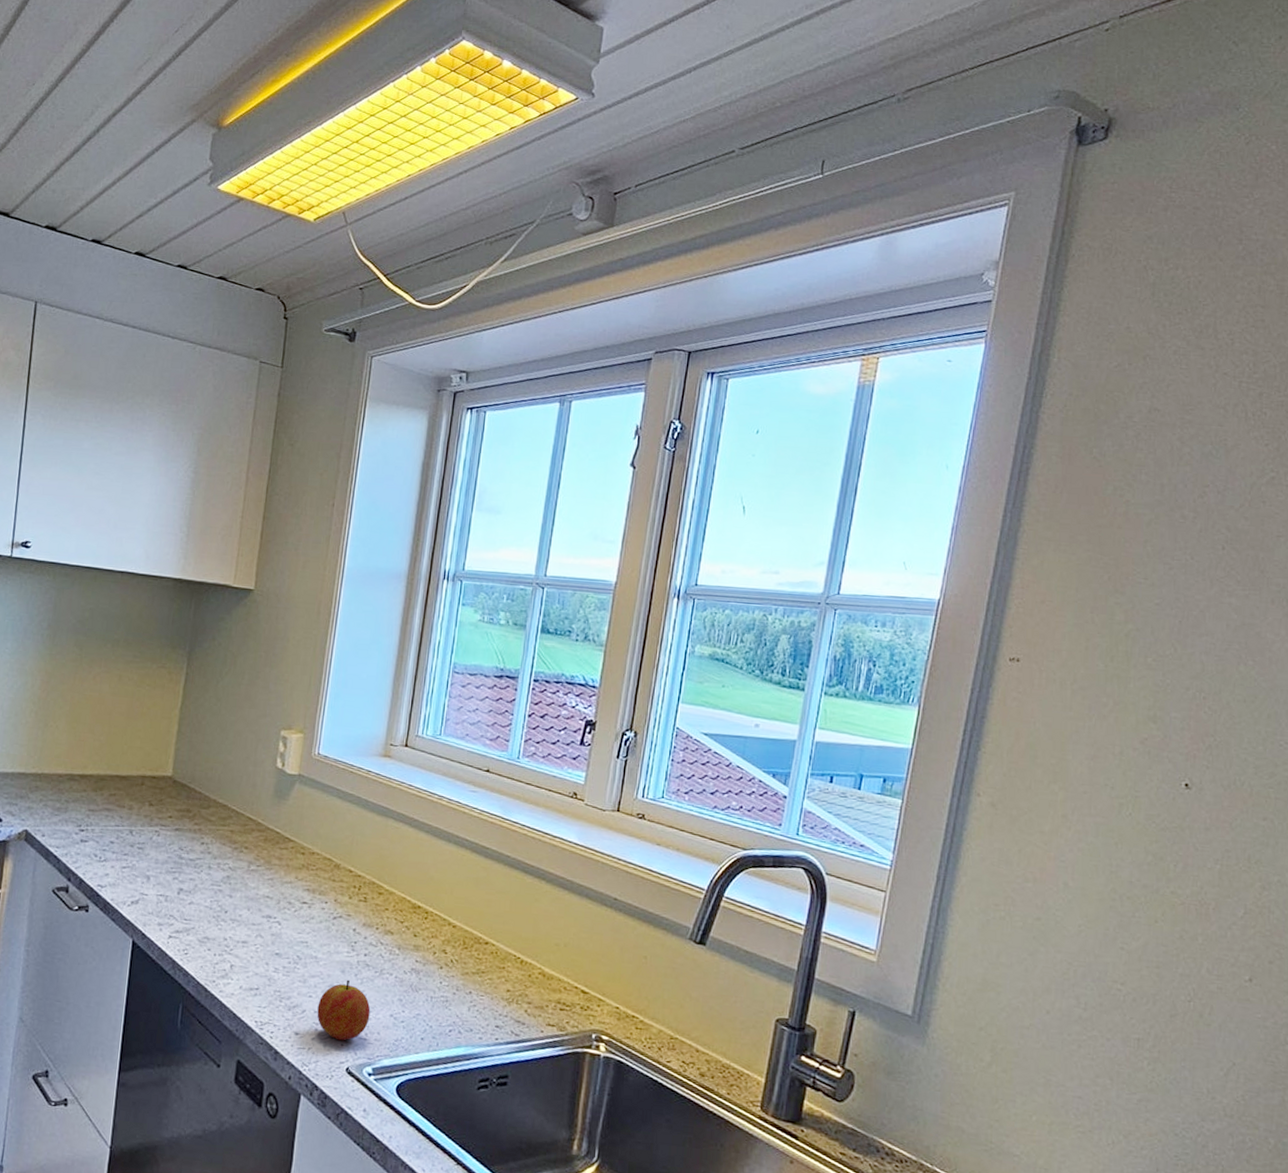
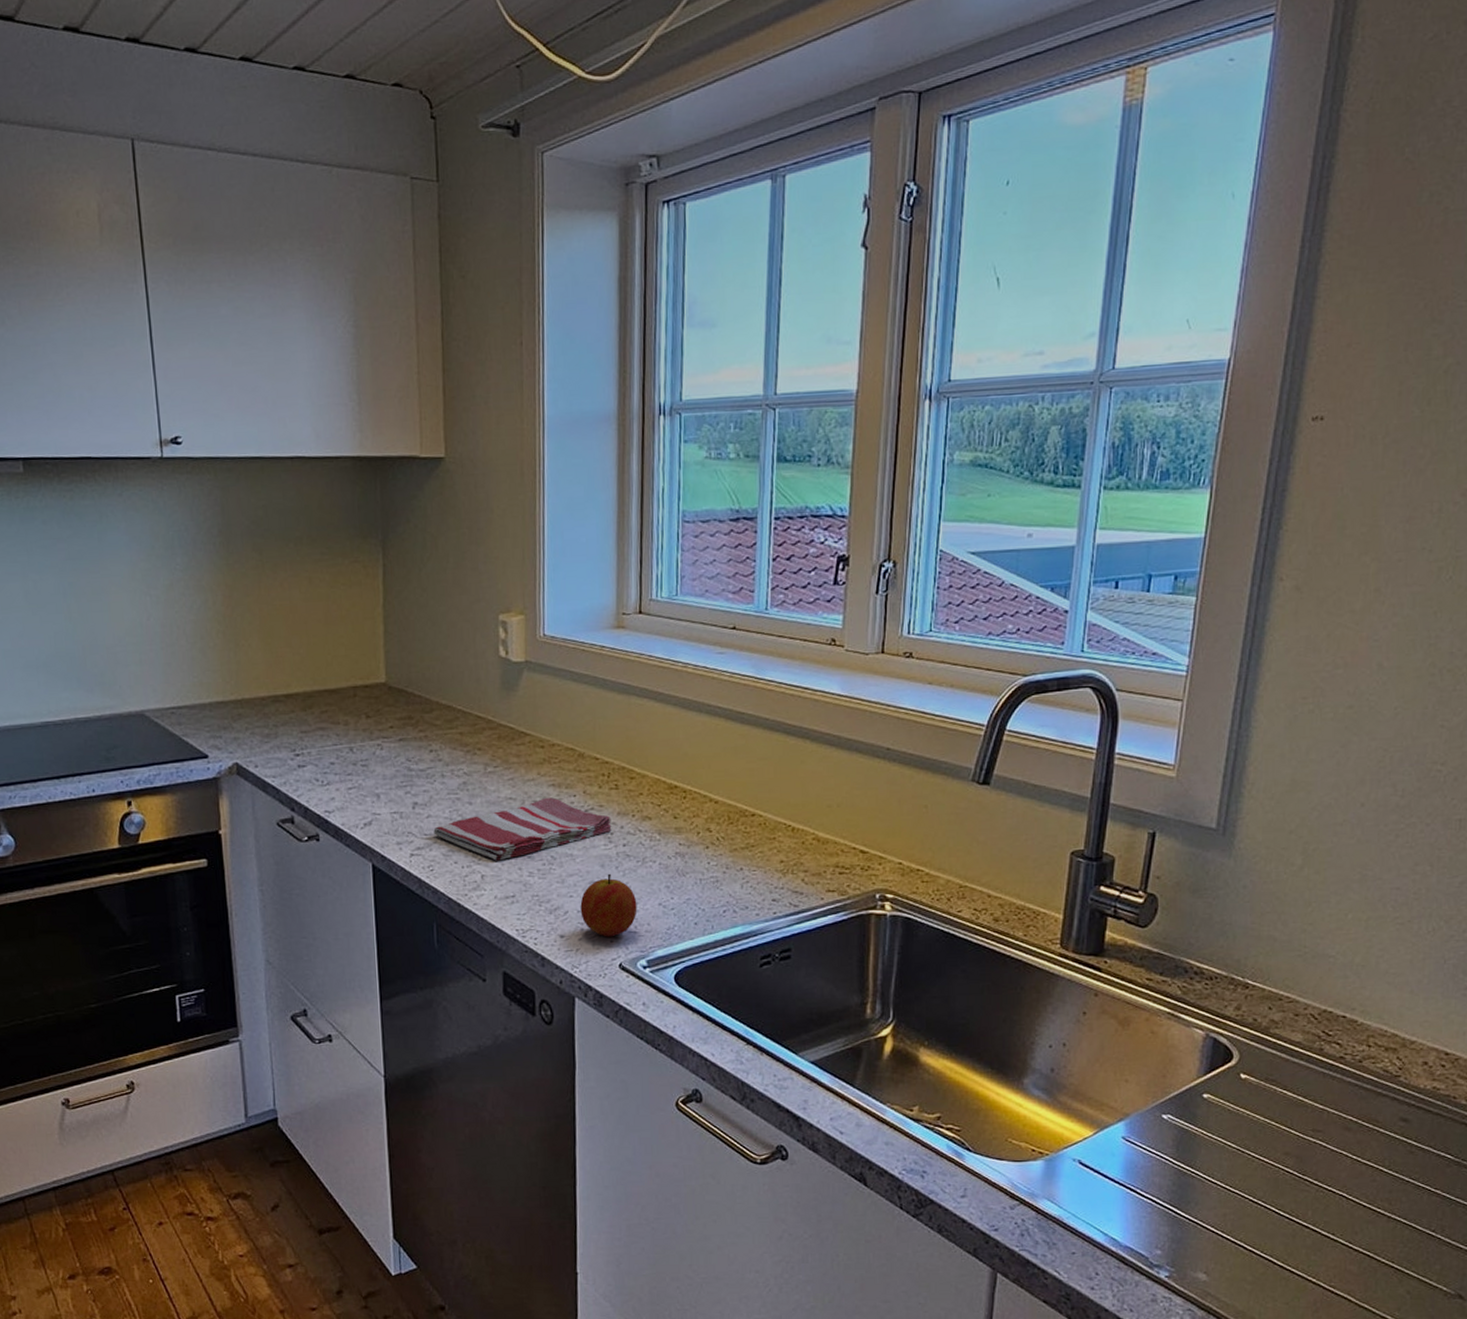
dish towel: none [193,900,356,954] -> present [433,797,612,861]

